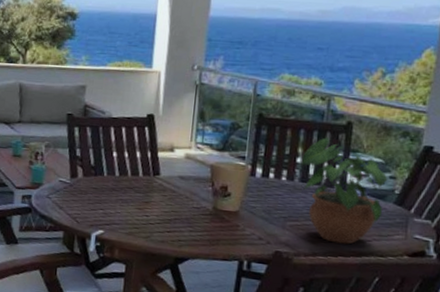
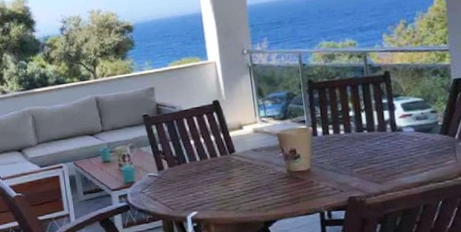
potted plant: present [300,137,388,245] -> none [353,89,432,179]

